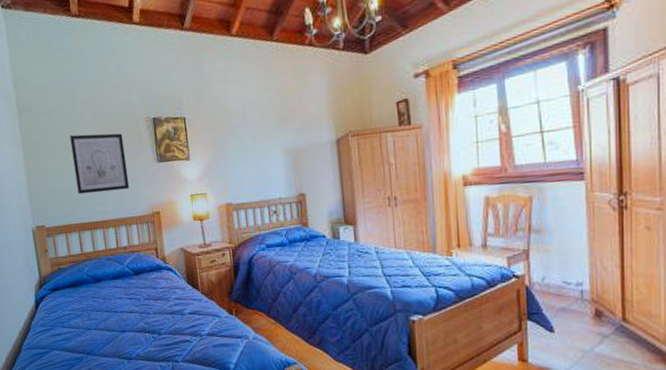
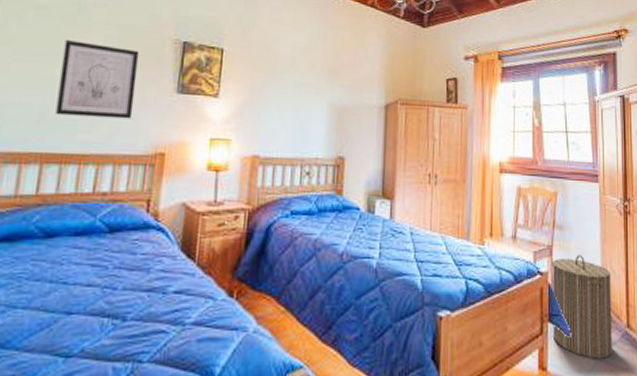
laundry hamper: none [530,255,604,351] -> present [552,255,612,359]

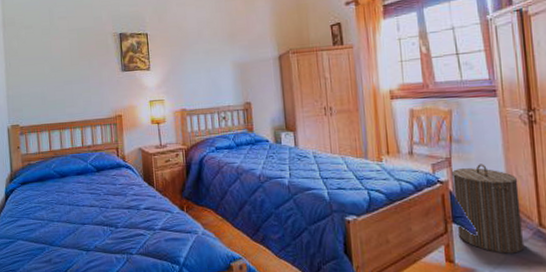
wall art: present [55,40,139,119] -> none [46,45,96,98]

